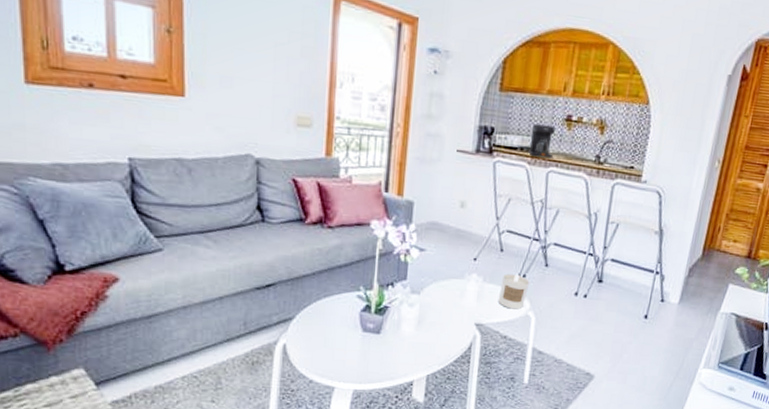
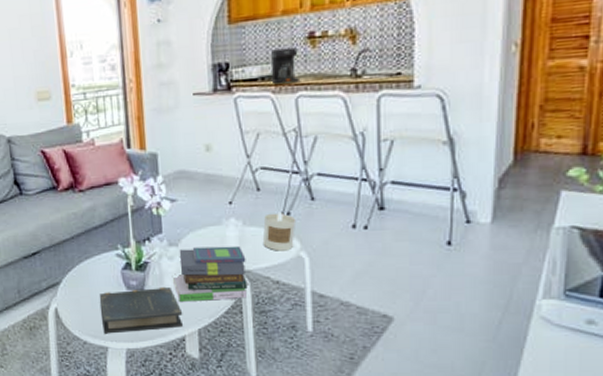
book: none [332,332,415,374] -> present [99,286,183,334]
books: none [410,297,481,350] -> present [173,245,248,303]

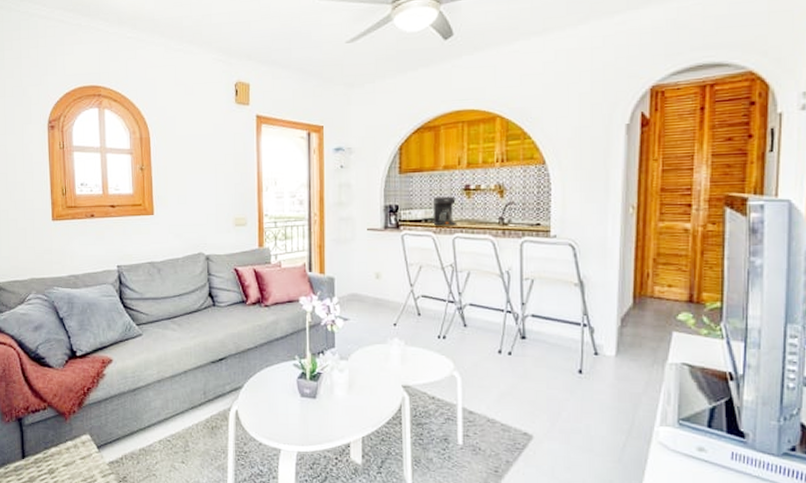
book: present [99,286,183,334] -> none [276,396,349,437]
books: present [173,245,248,303] -> none [342,362,407,412]
candle: present [262,212,297,251] -> none [421,336,451,370]

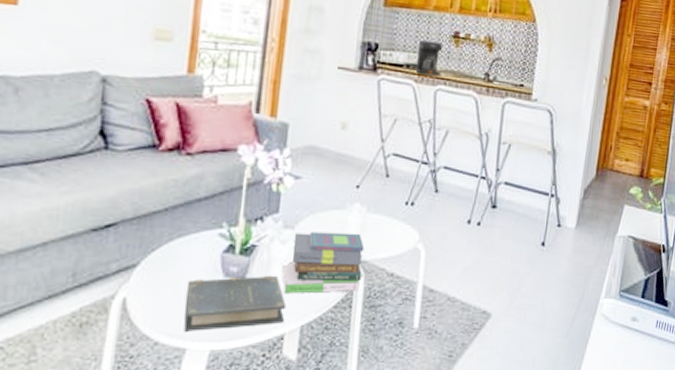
book: none [276,396,349,437] -> present [183,275,287,332]
books: none [342,362,407,412] -> present [281,232,365,294]

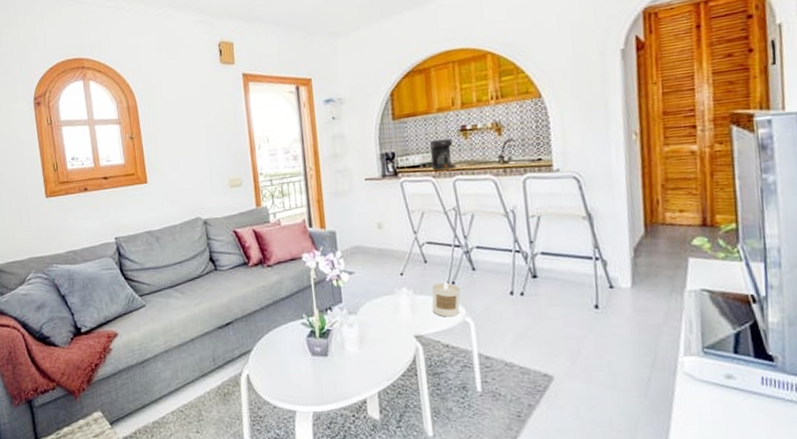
book: present [183,275,287,332] -> none [286,352,364,398]
books: present [281,232,365,294] -> none [353,313,421,367]
candle: none [383,201,419,242] -> present [431,282,461,317]

